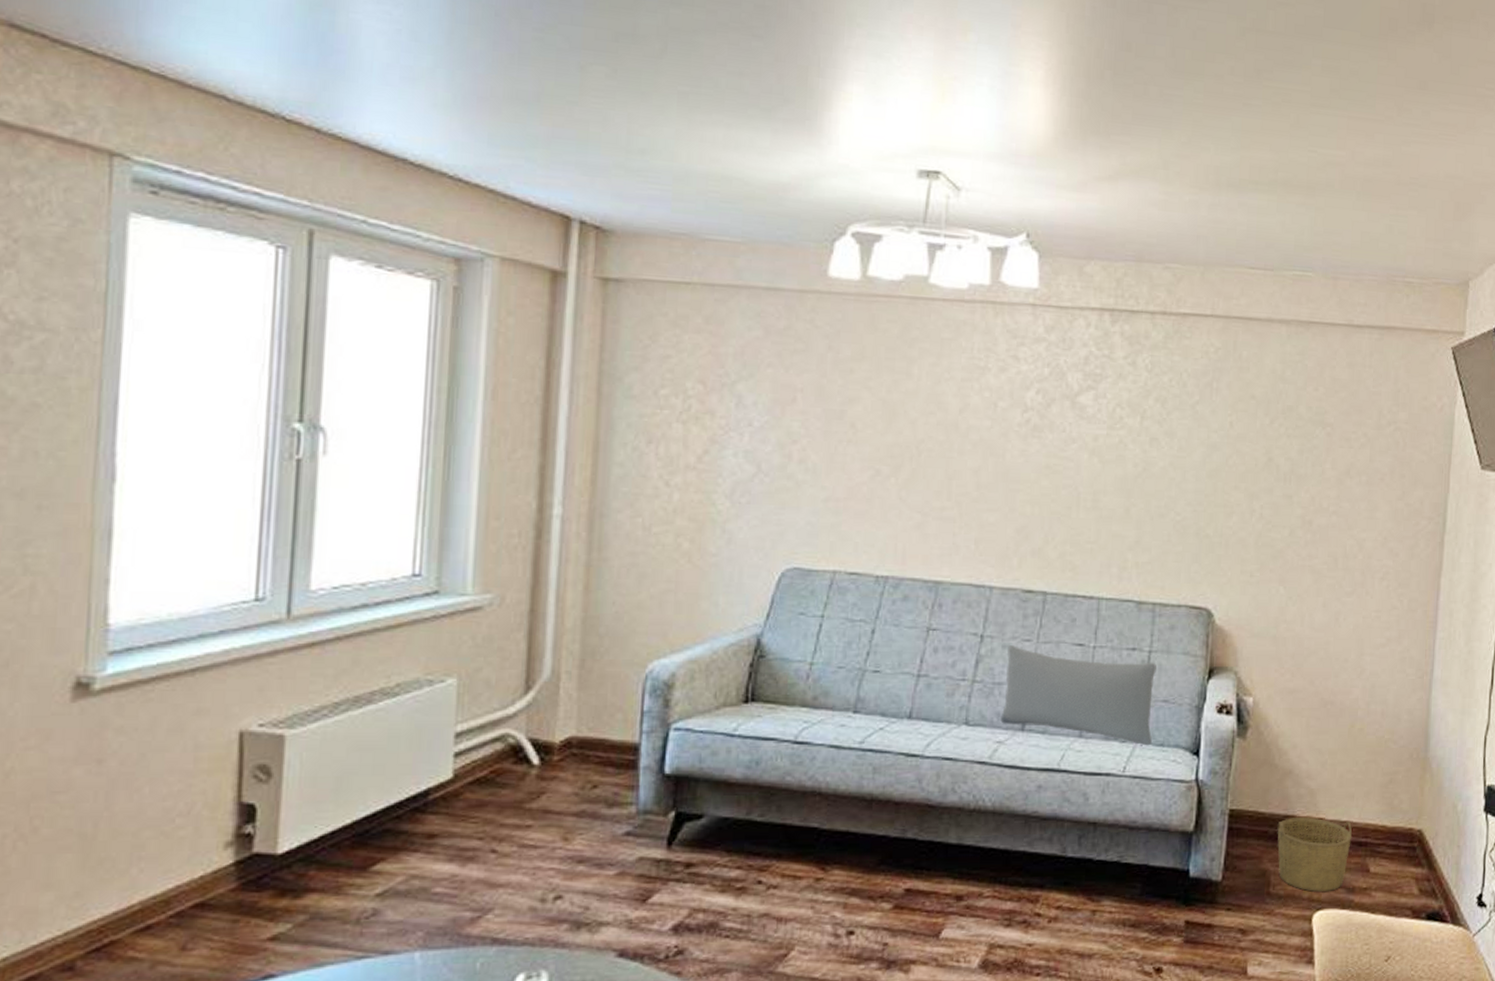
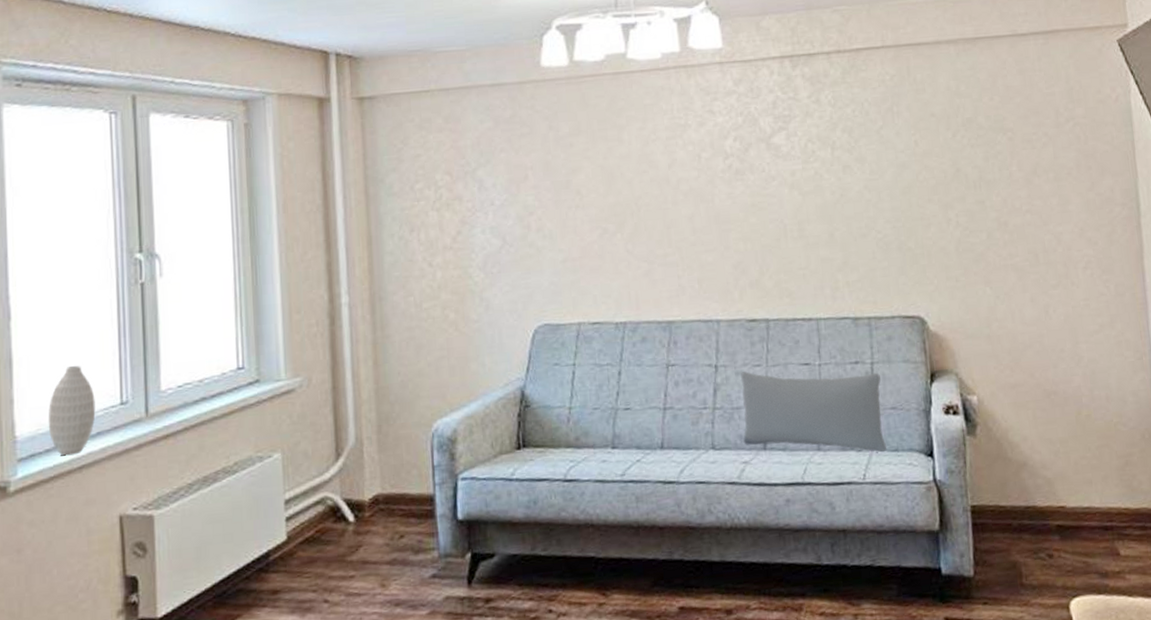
vase: none [154,547,222,654] -> present [48,365,96,456]
basket: present [1277,816,1352,892] -> none [1020,506,1097,580]

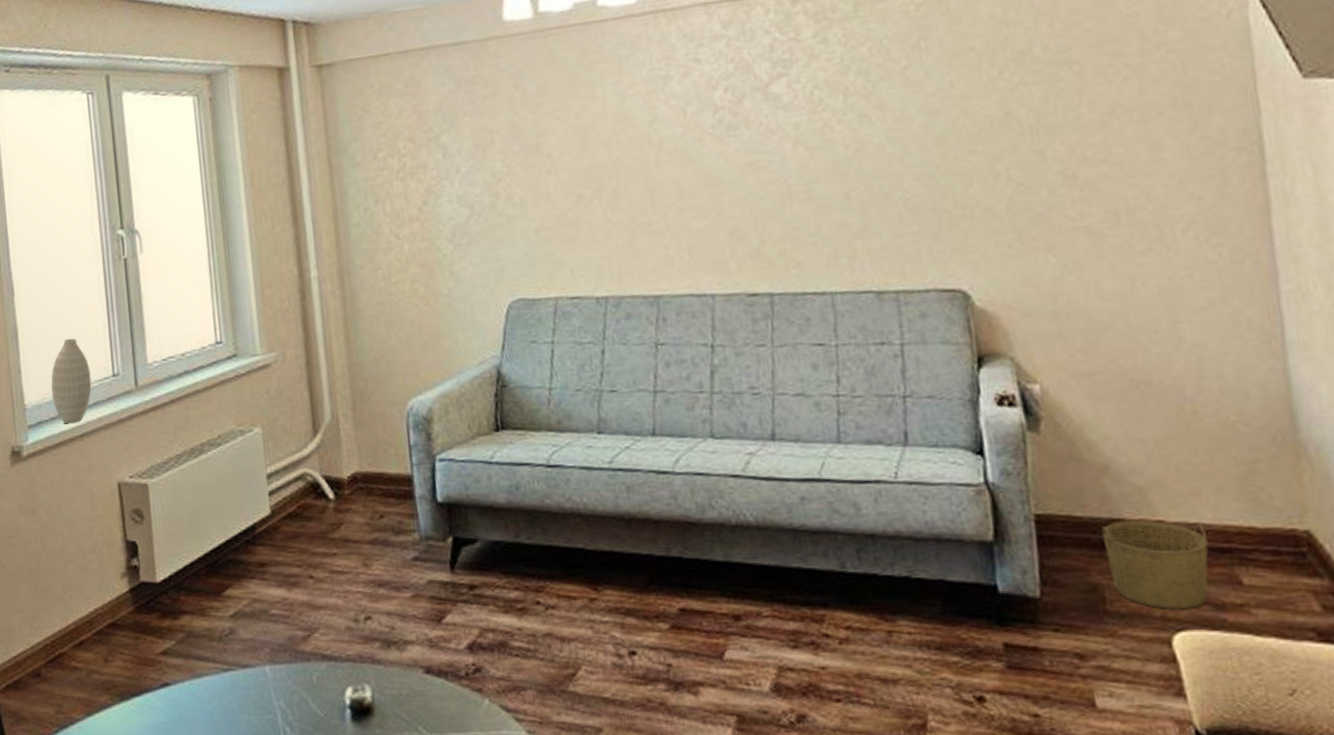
pillow: present [741,371,887,453] -> none [742,352,923,448]
basket: none [1020,506,1097,580] -> present [1101,519,1209,609]

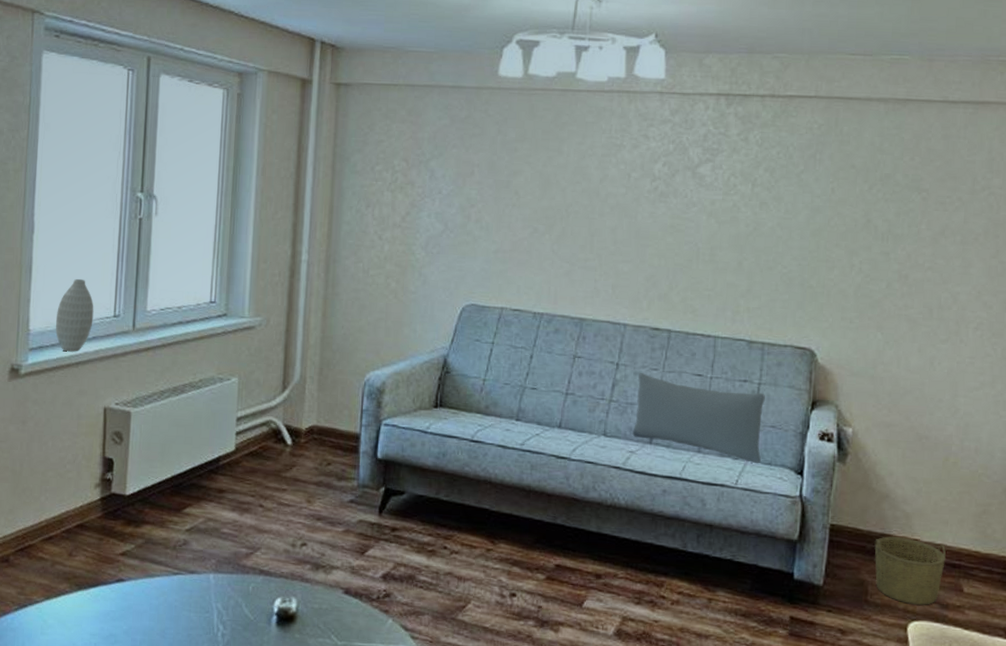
pillow: none [742,352,923,448] -> present [632,373,765,464]

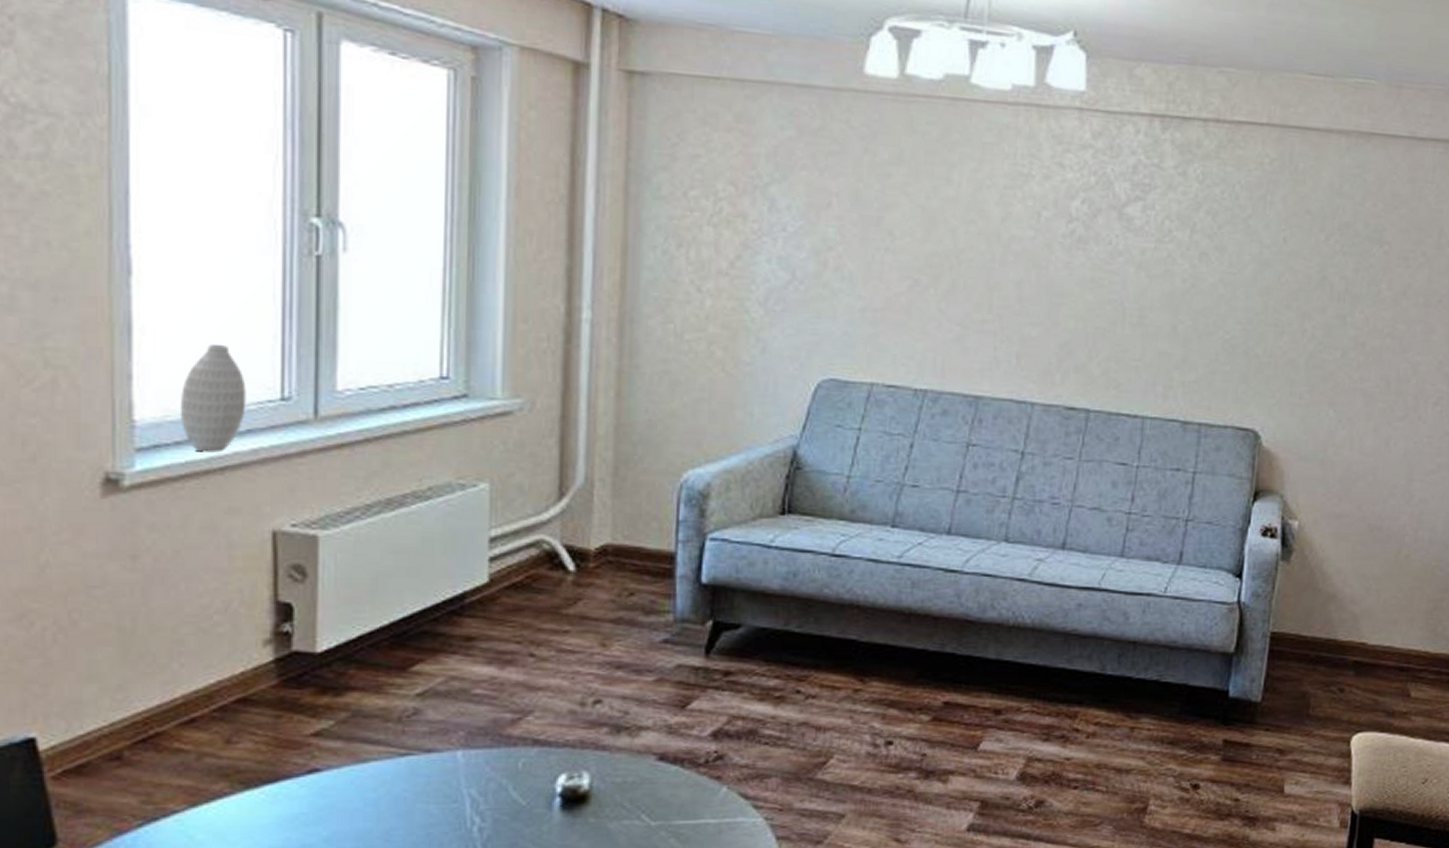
pillow: present [632,373,765,464] -> none [1041,463,1201,567]
basket: present [874,536,946,605] -> none [1318,641,1394,715]

